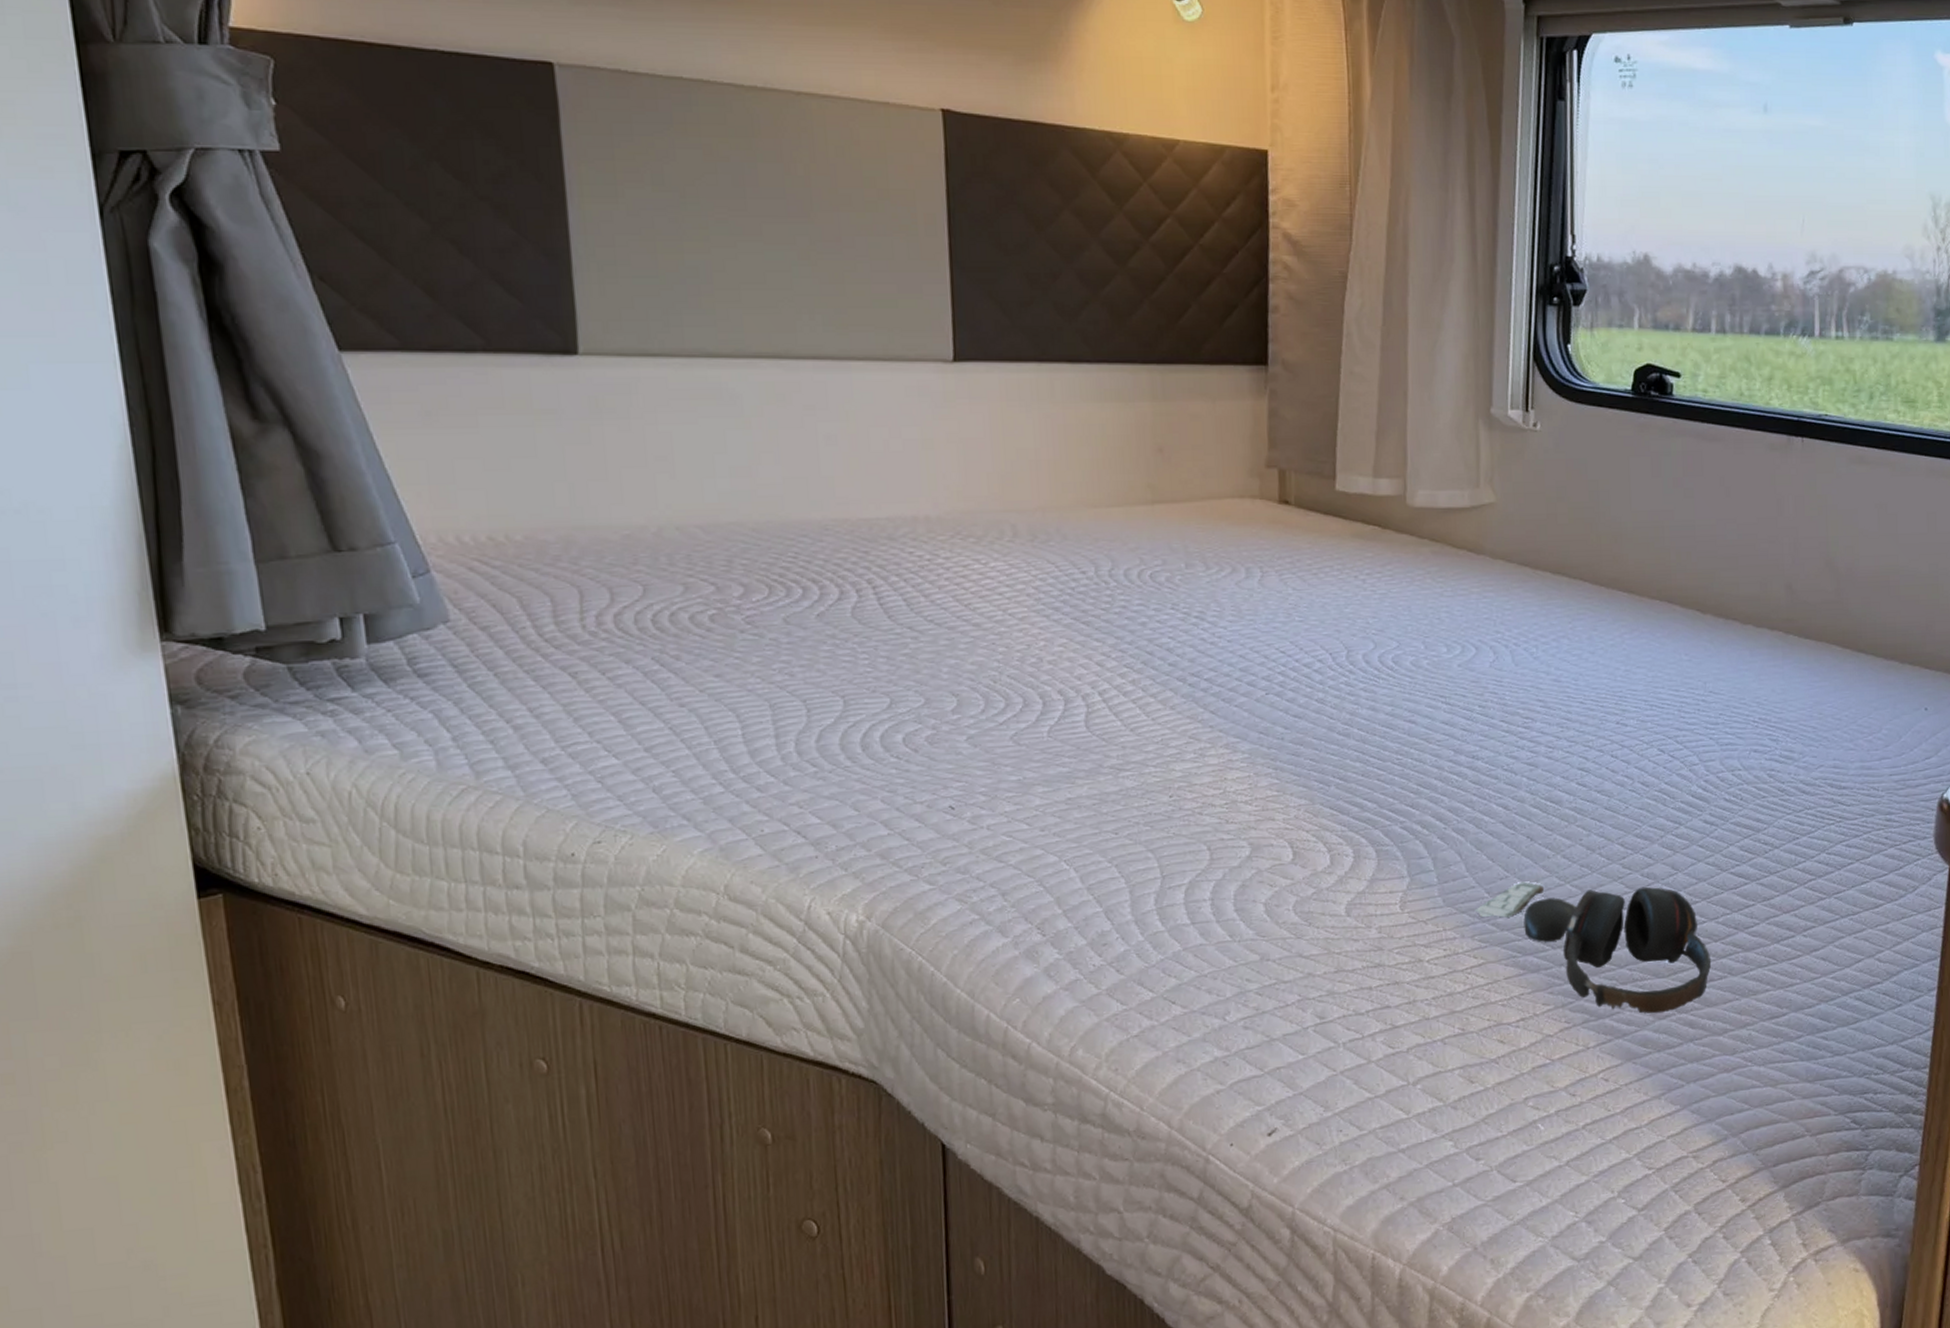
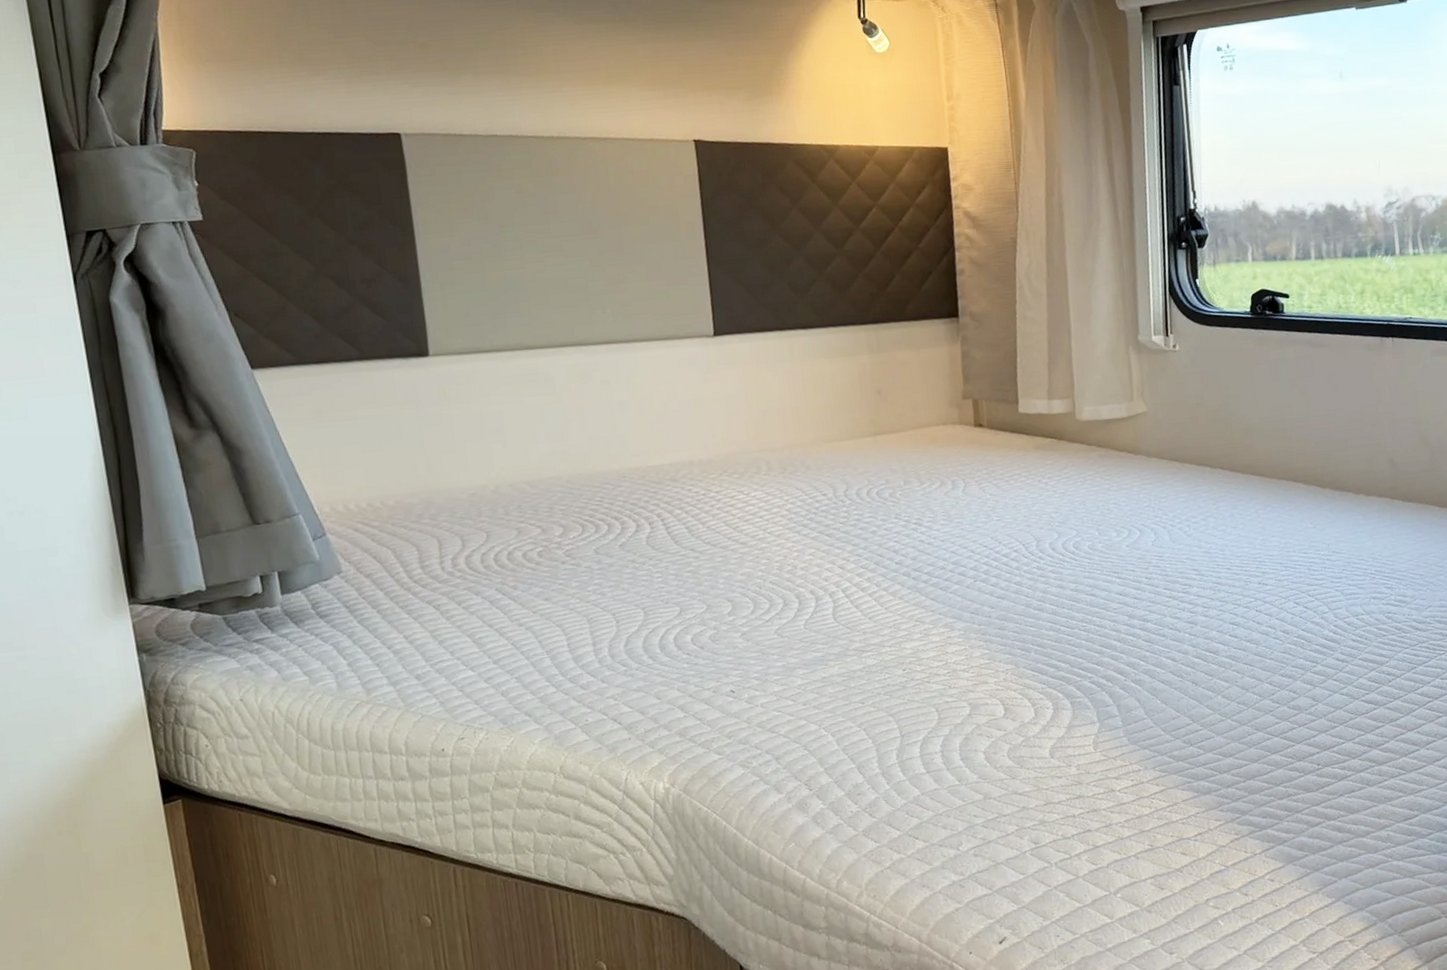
headset: present [1474,881,1712,1014] -> none [1154,716,1352,823]

